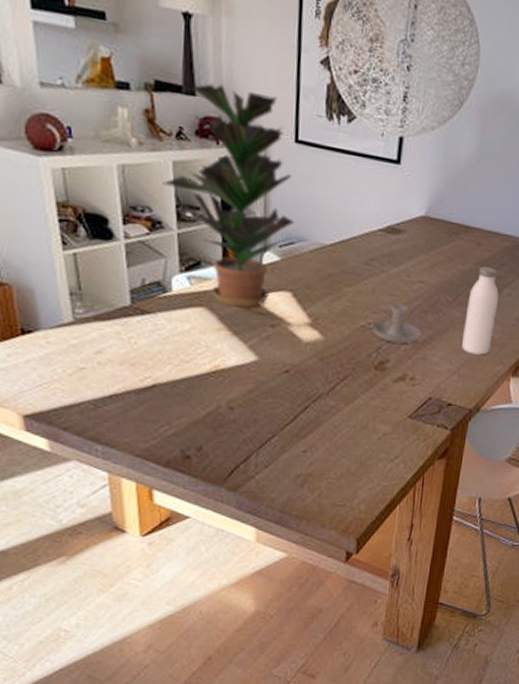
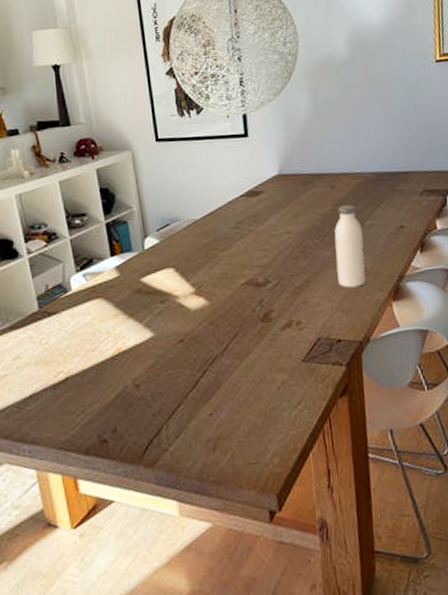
potted plant: present [162,83,294,308] -> none [53,110,166,292]
candle holder: present [362,303,422,344] -> none [241,256,298,294]

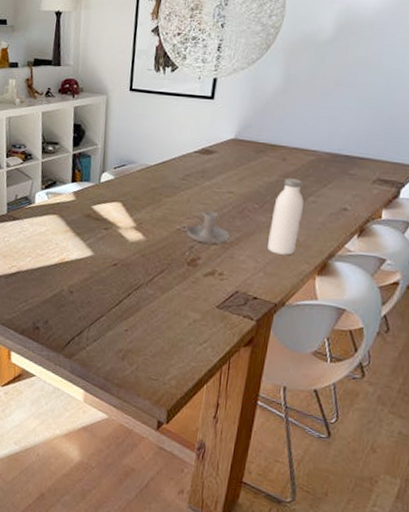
candle holder: none [241,256,298,294] -> present [178,211,230,244]

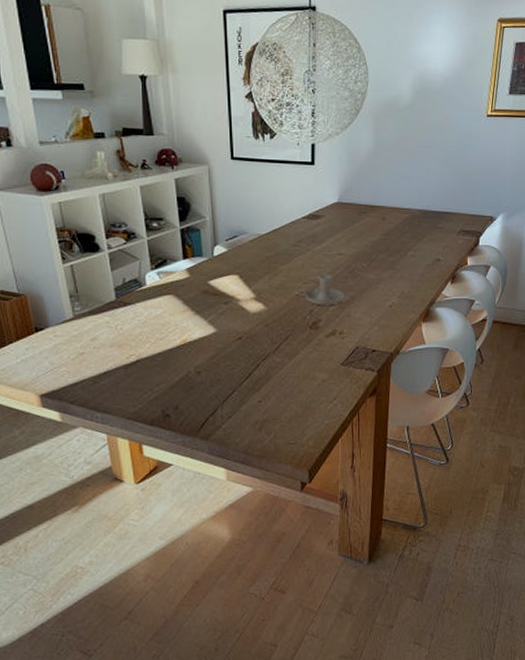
water bottle: present [268,178,304,255] -> none [379,236,404,307]

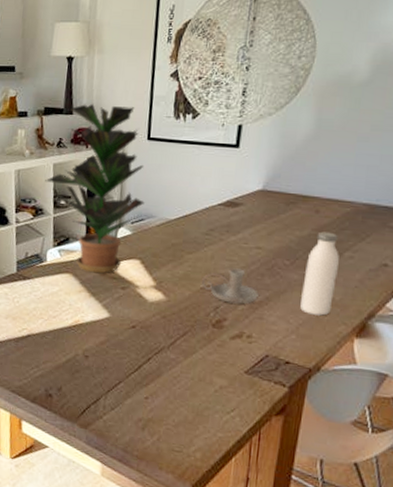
potted plant: none [133,123,236,292] -> present [45,103,145,273]
water bottle: none [379,236,404,307] -> present [300,232,339,316]

